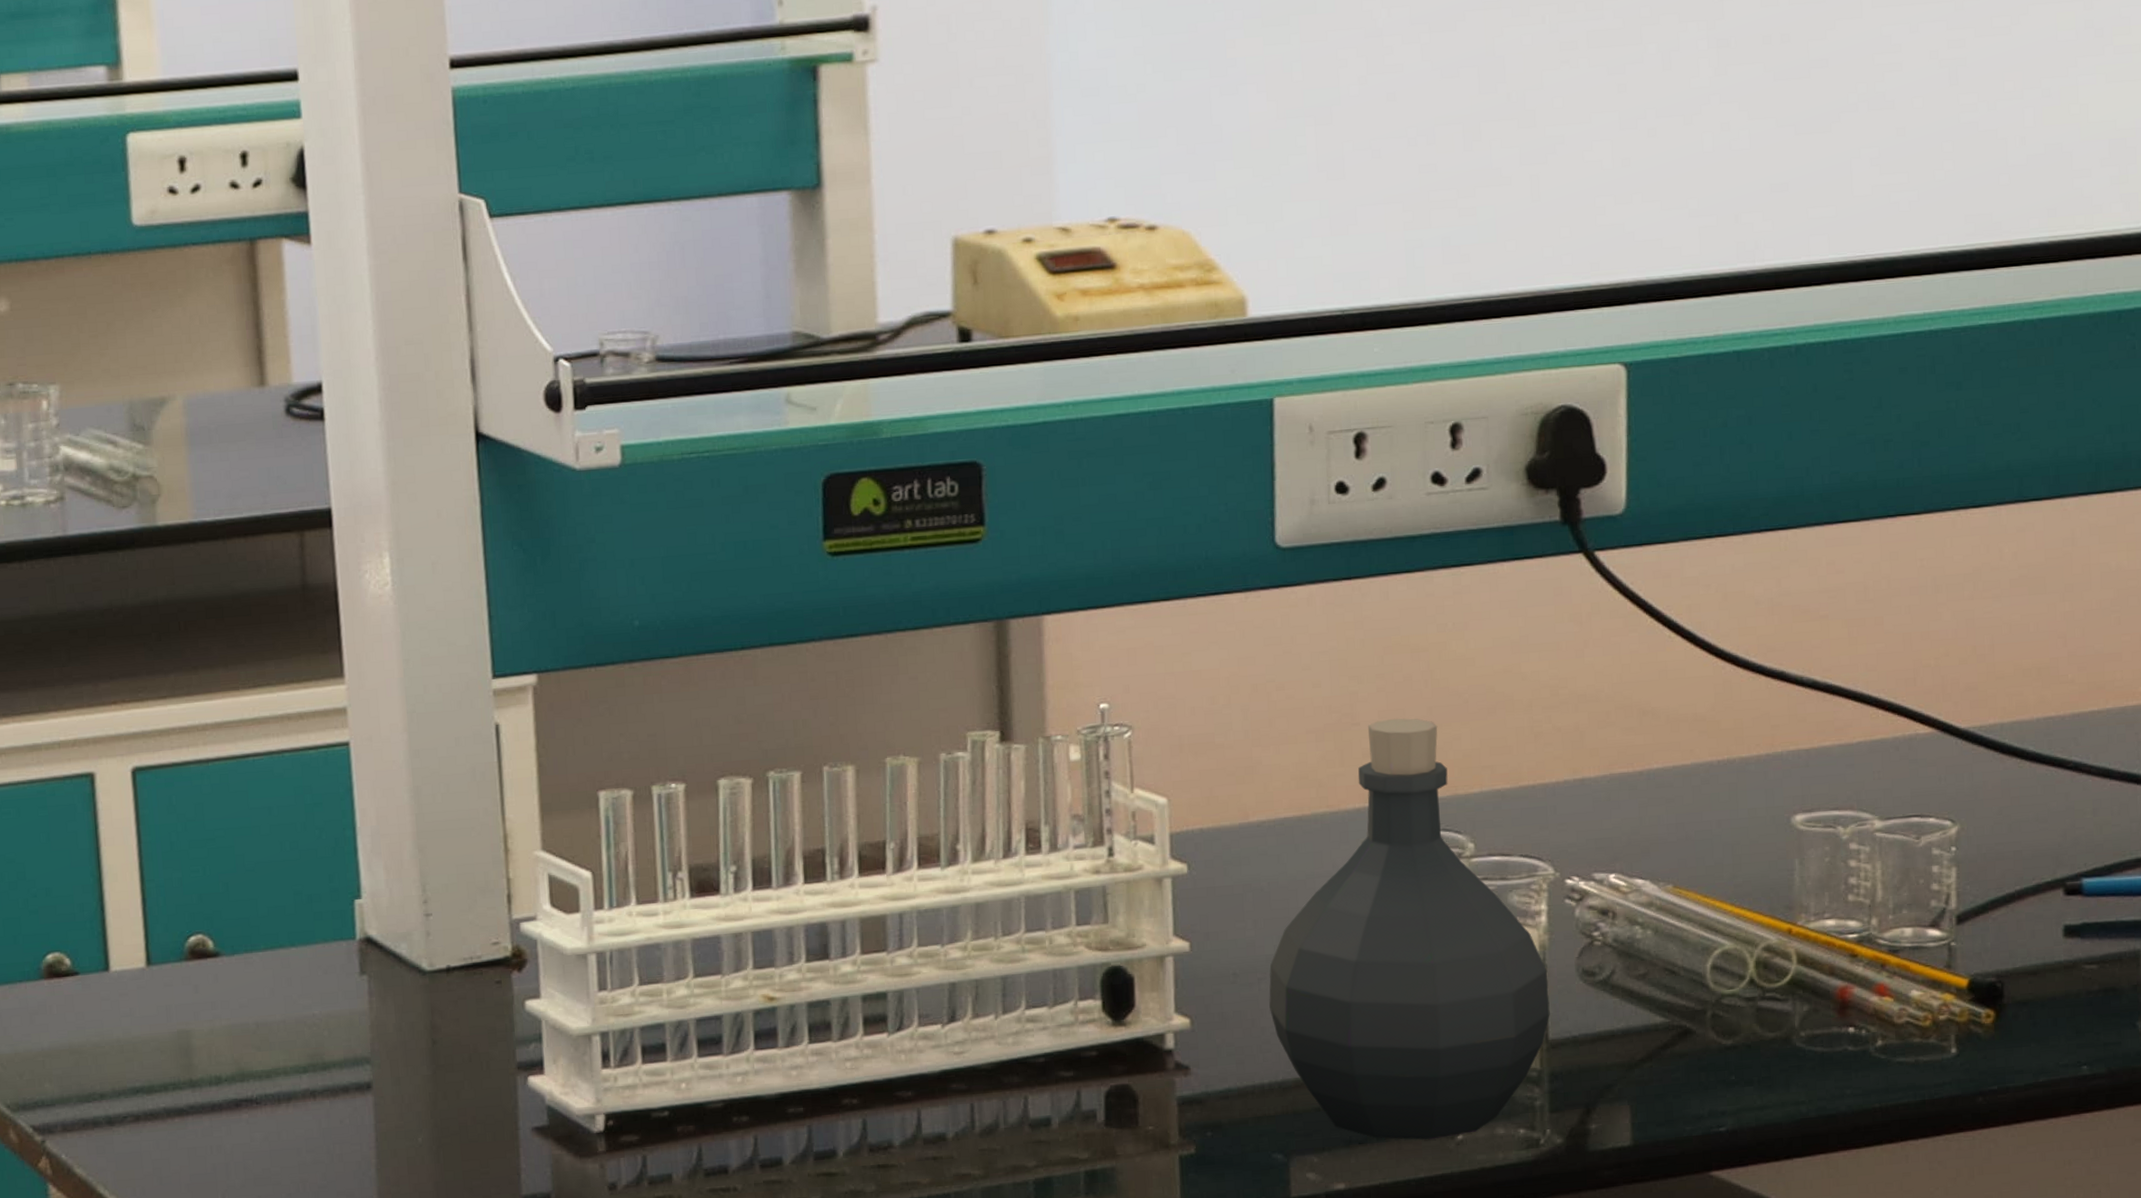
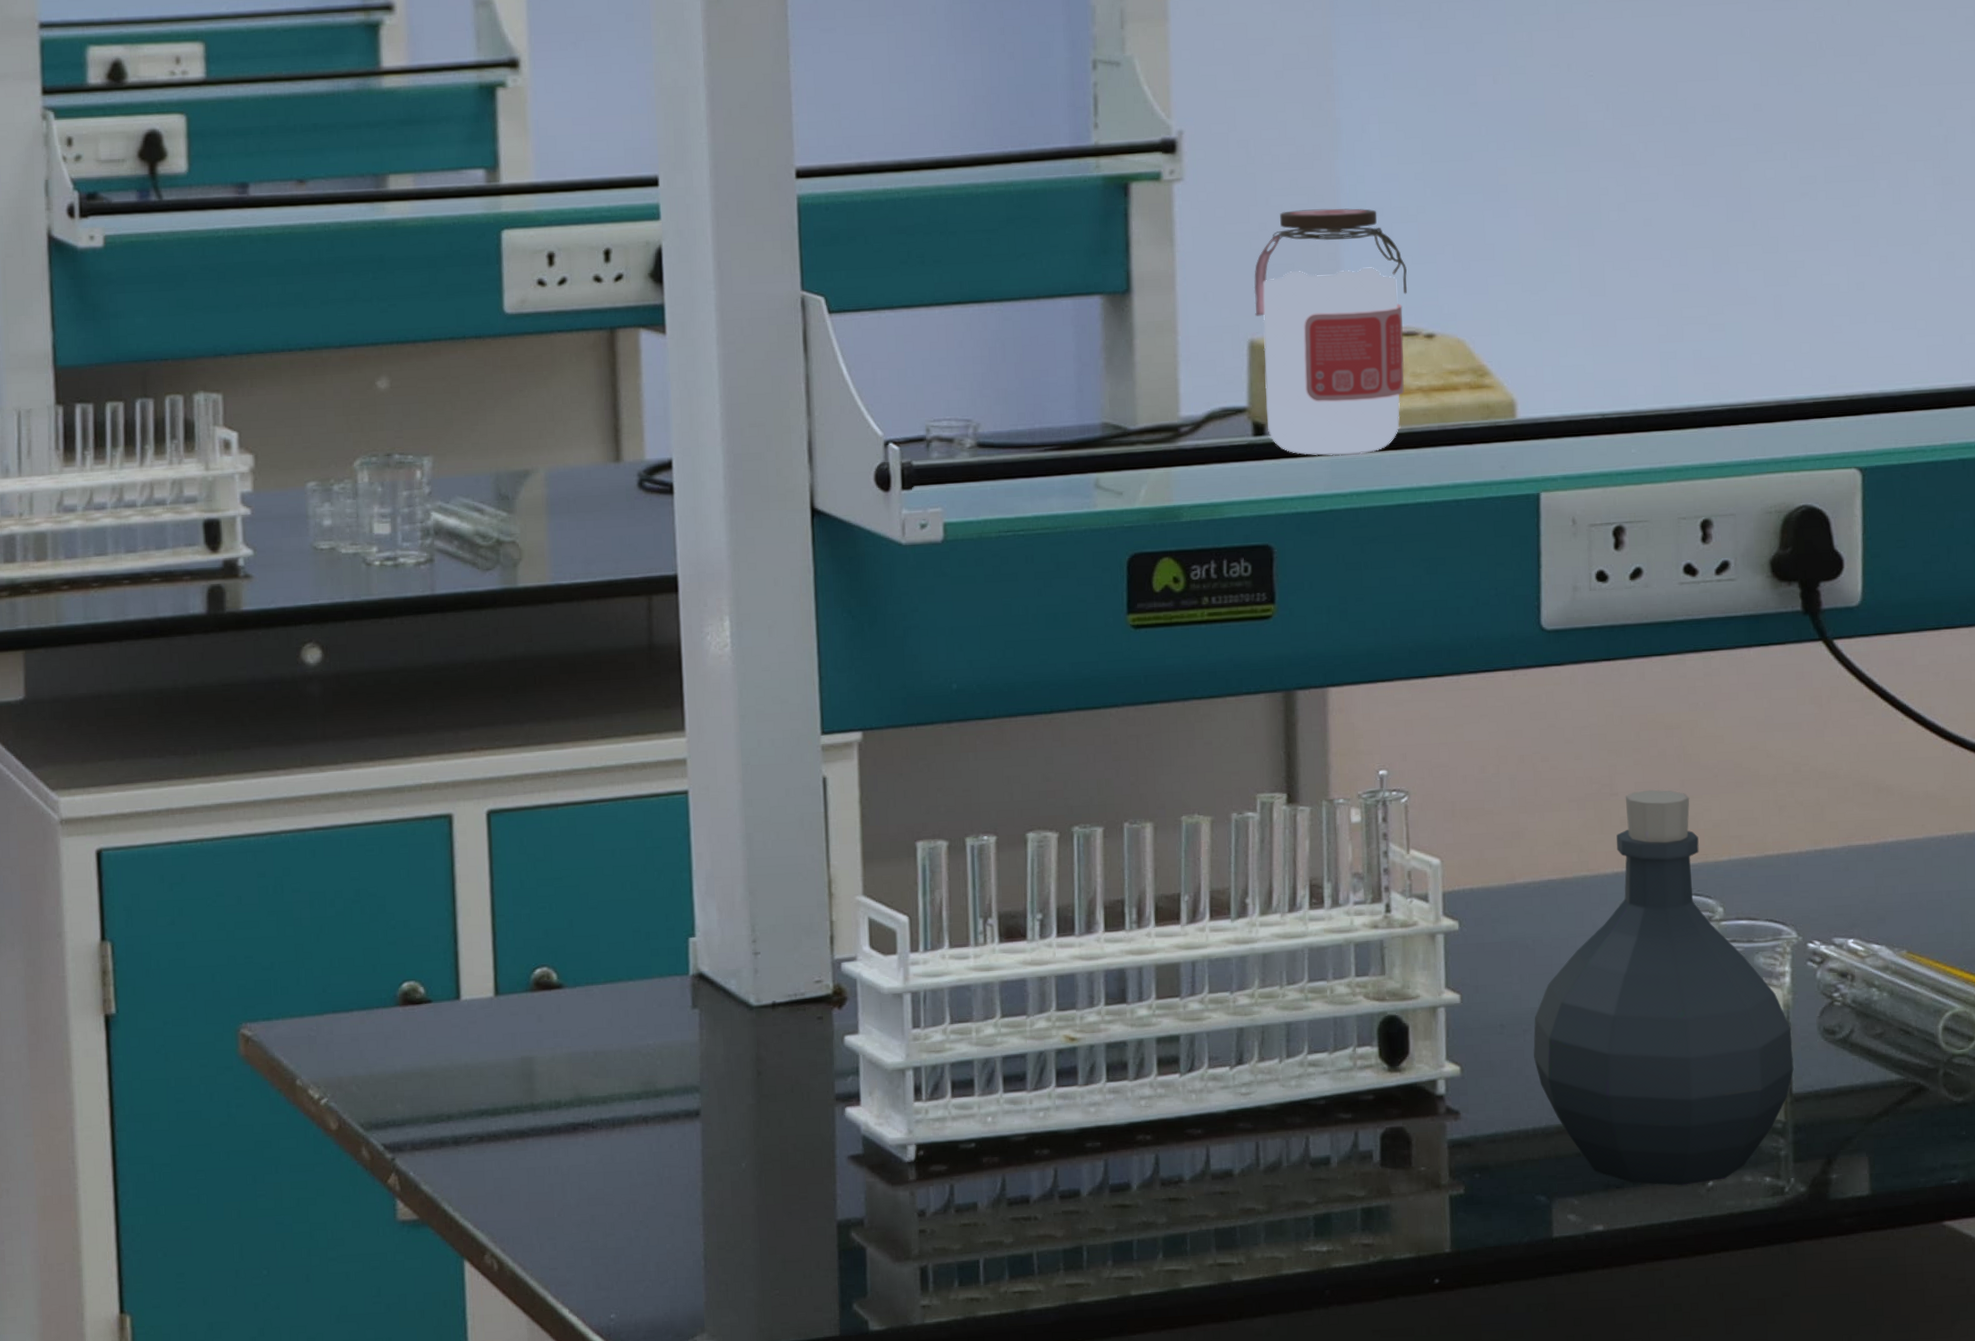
jar: none [957,88,1127,363] -> present [1254,208,1408,456]

